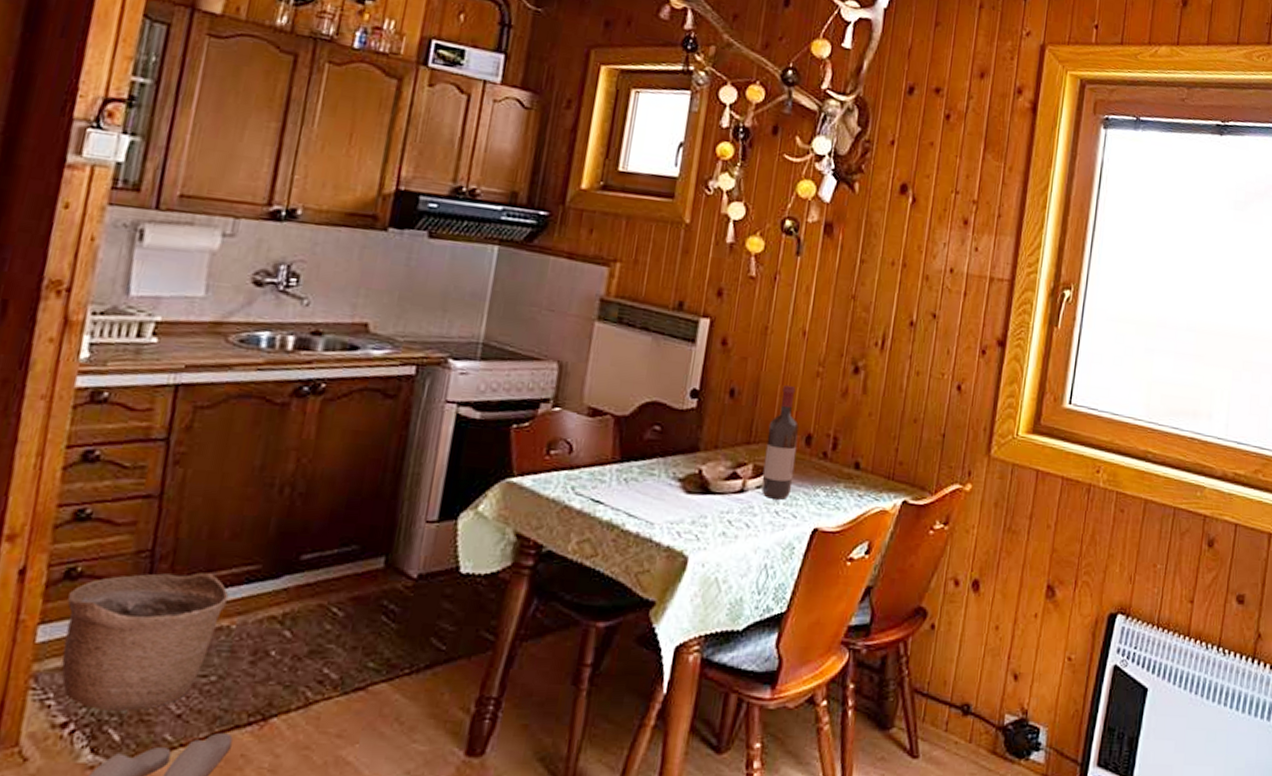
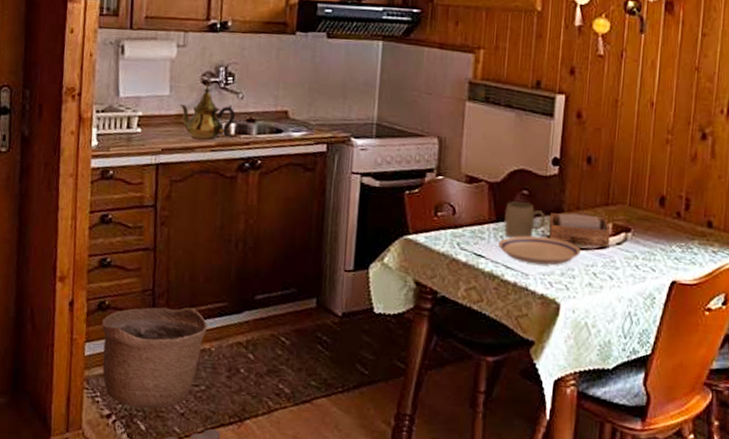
teapot: none [217,284,297,357] -> present [179,83,236,141]
plate: none [621,478,716,512] -> present [498,235,581,265]
mug: none [629,437,678,481] -> present [503,200,545,238]
napkin holder: none [681,452,751,492] -> present [548,213,611,248]
wine bottle: present [761,385,800,500] -> none [621,152,653,255]

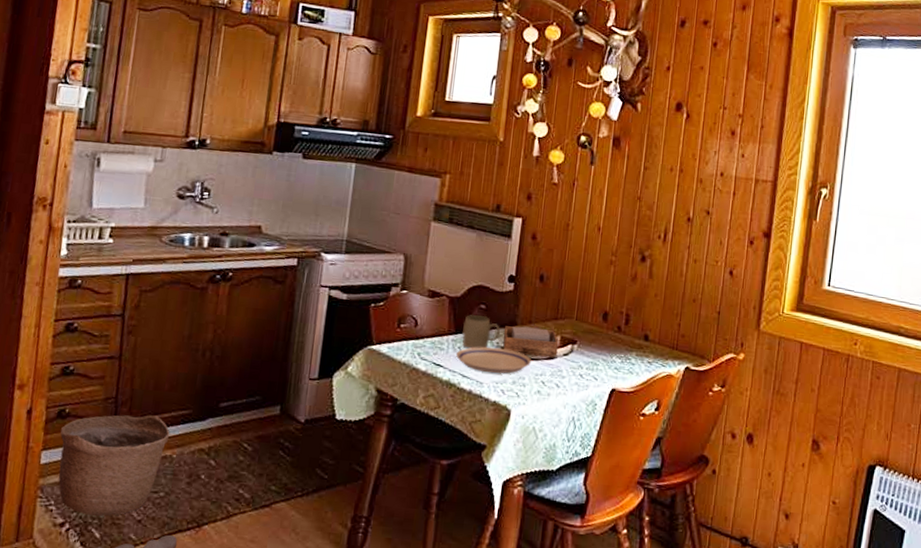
teapot: present [179,83,236,141] -> none [153,197,210,253]

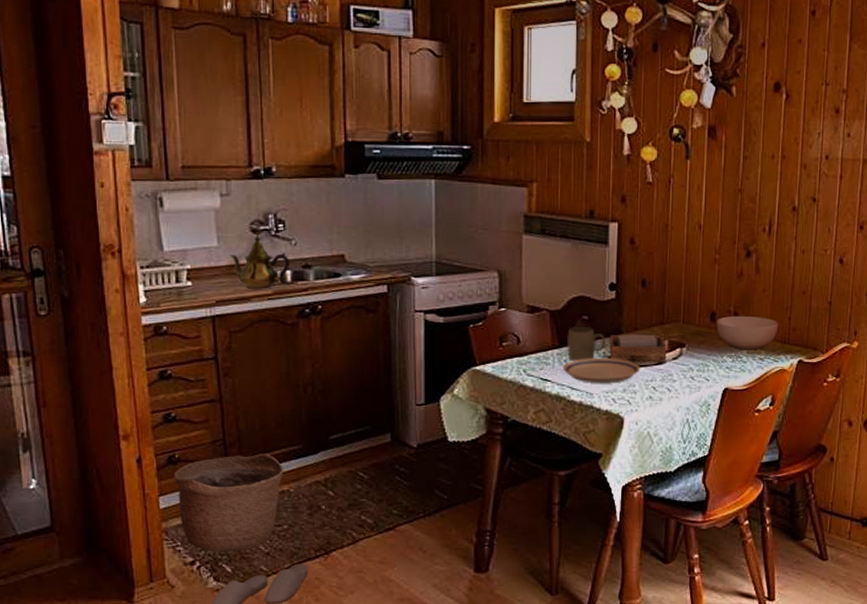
teapot: none [153,197,210,253] -> present [229,232,291,289]
bowl: none [608,317,668,353] -> present [716,315,779,349]

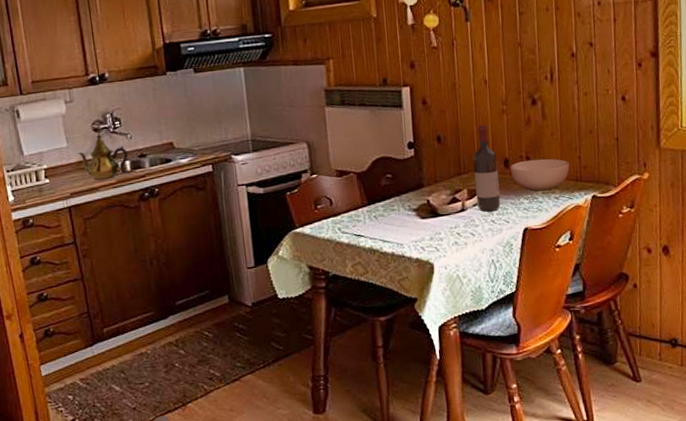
basket: present [174,453,284,553] -> none [51,321,141,411]
plate: present [563,357,640,384] -> none [373,210,444,235]
mug: present [566,326,605,361] -> none [374,183,410,216]
napkin holder: present [609,334,667,363] -> none [412,185,467,213]
wine bottle: none [677,273,704,367] -> present [473,125,501,212]

